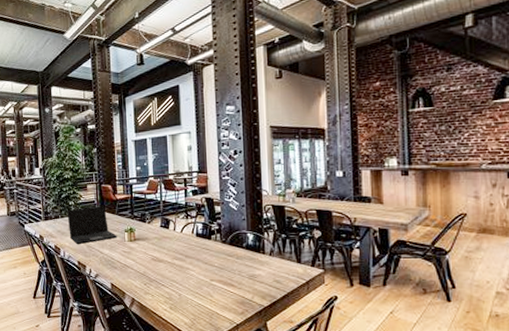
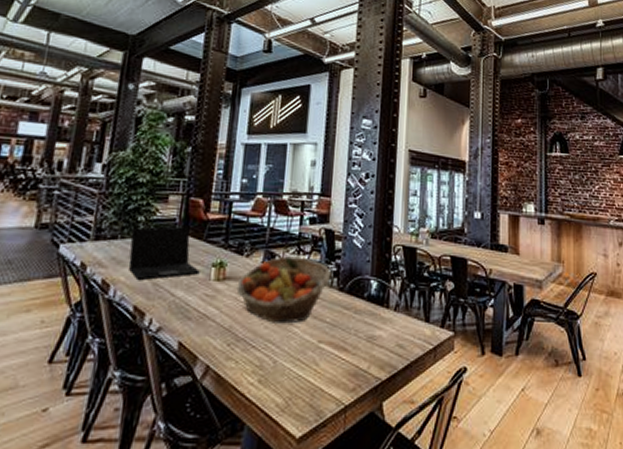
fruit basket: none [145,220,215,269] -> present [236,256,332,324]

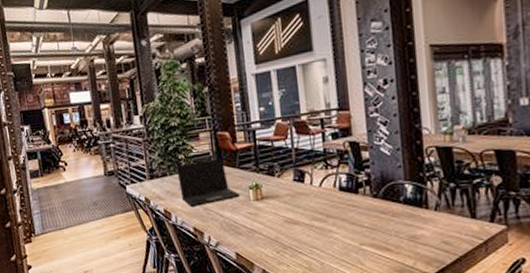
fruit basket: present [236,256,332,324] -> none [275,171,363,232]

